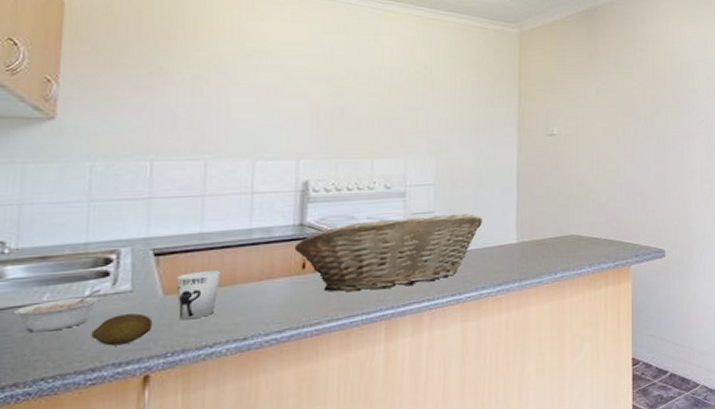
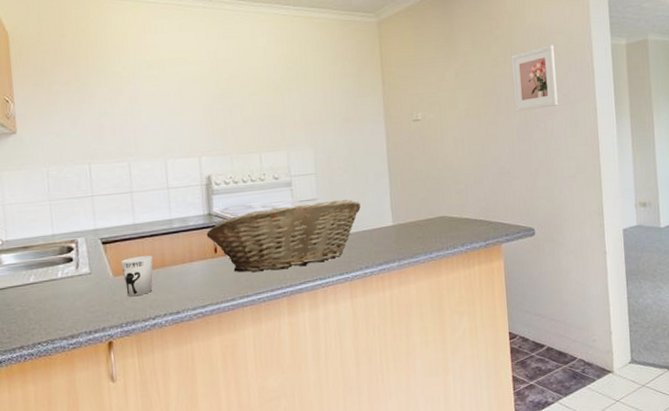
legume: present [14,289,101,333] -> none [12,272,70,307]
fruit: present [91,313,153,346] -> none [67,291,109,318]
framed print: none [652,71,696,133] -> present [511,45,559,112]

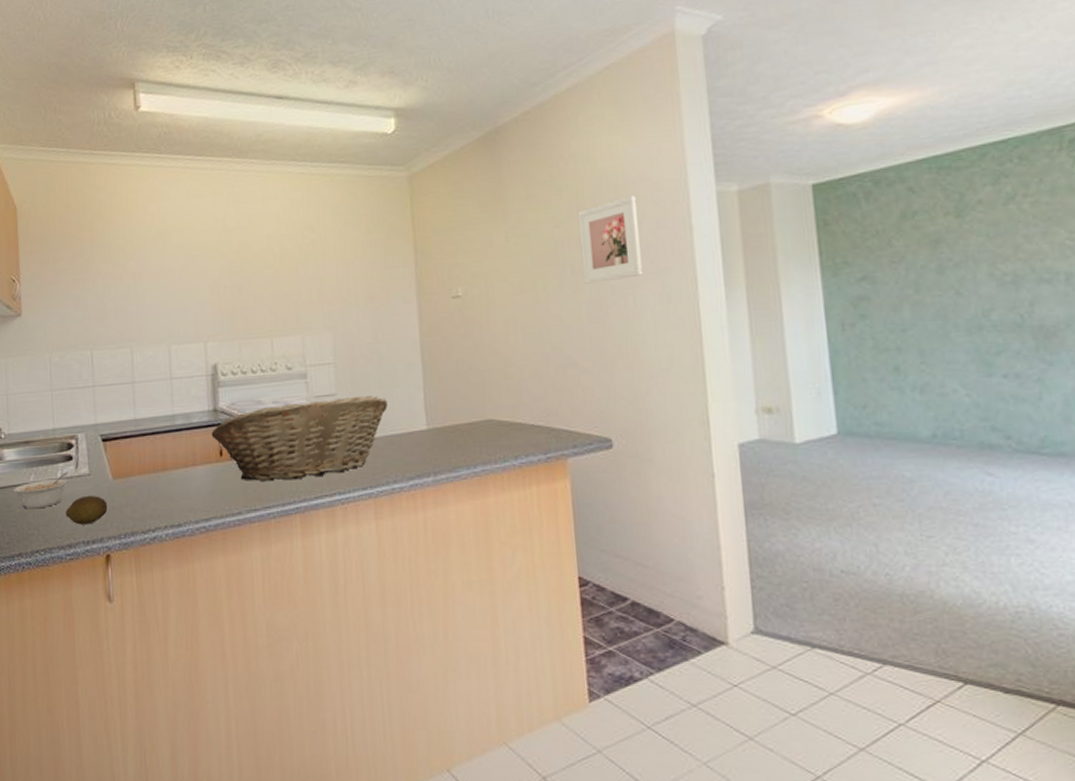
legume: none [12,272,70,307] -> present [13,472,69,510]
fruit: none [67,291,109,318] -> present [65,495,108,525]
cup: present [121,255,153,297] -> none [121,456,154,504]

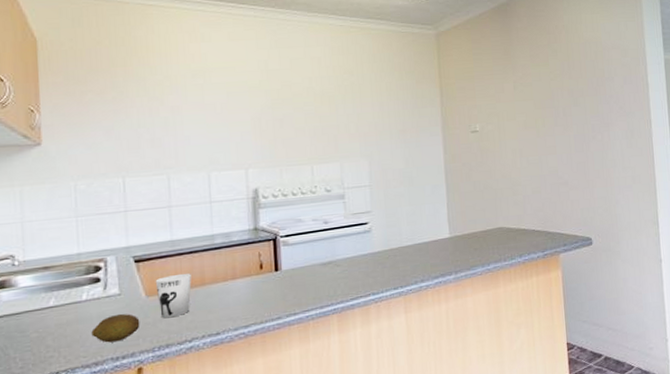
legume: present [13,472,69,510] -> none [28,294,96,333]
cup: none [121,456,154,504] -> present [155,273,192,318]
fruit basket: present [211,395,388,482] -> none [251,211,416,289]
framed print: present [577,195,643,284] -> none [568,59,615,123]

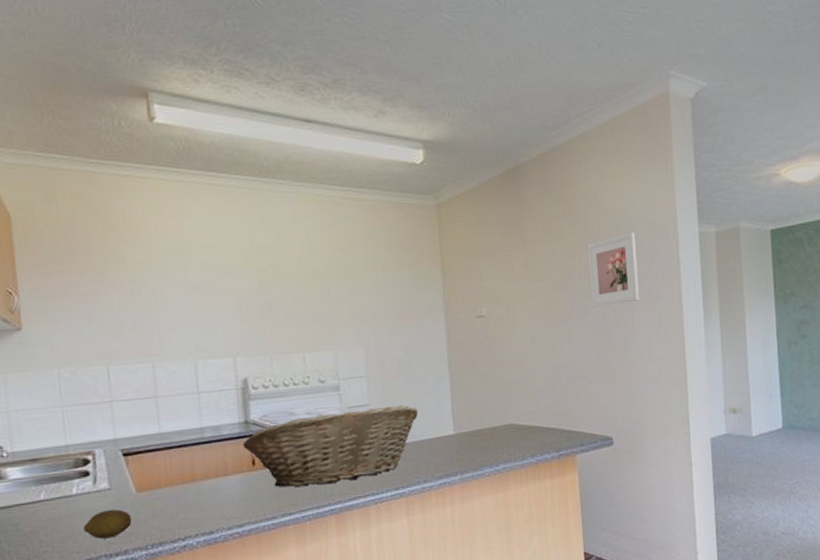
cup: present [155,273,192,318] -> none [145,468,182,515]
fruit basket: none [251,211,416,289] -> present [243,405,418,488]
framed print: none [568,59,615,123] -> present [587,232,640,307]

